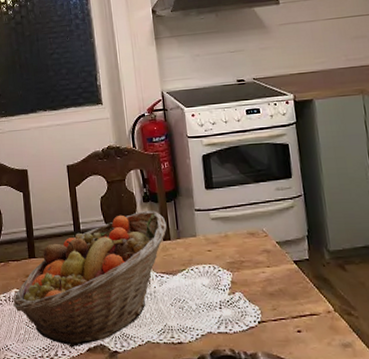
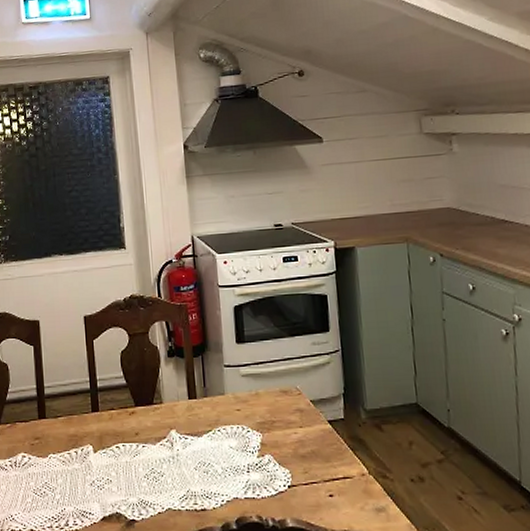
fruit basket: present [13,211,167,348] -> none [19,366,193,517]

